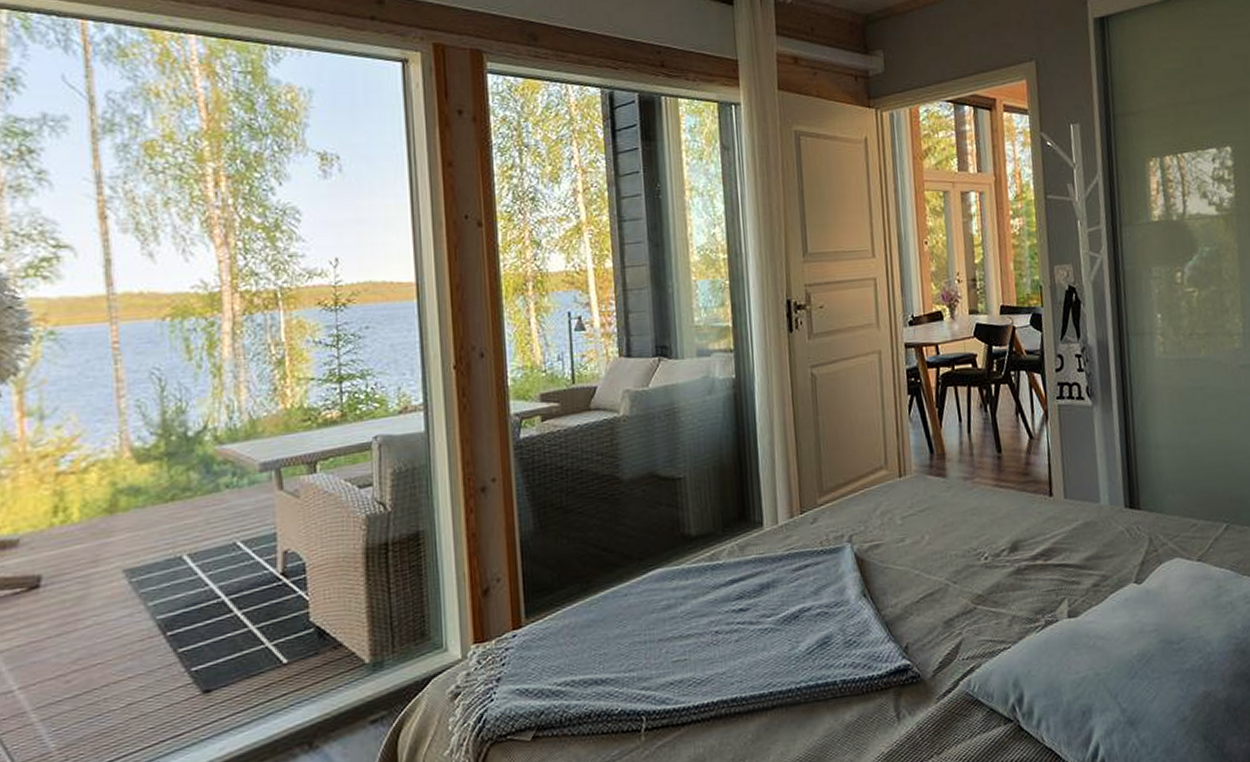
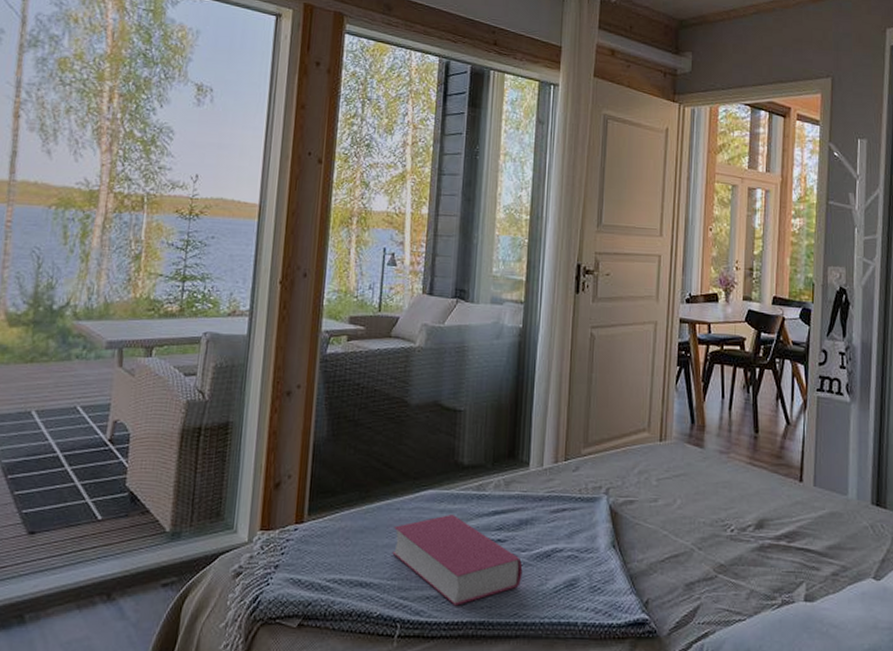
book: none [624,591,771,687] -> present [392,515,523,606]

